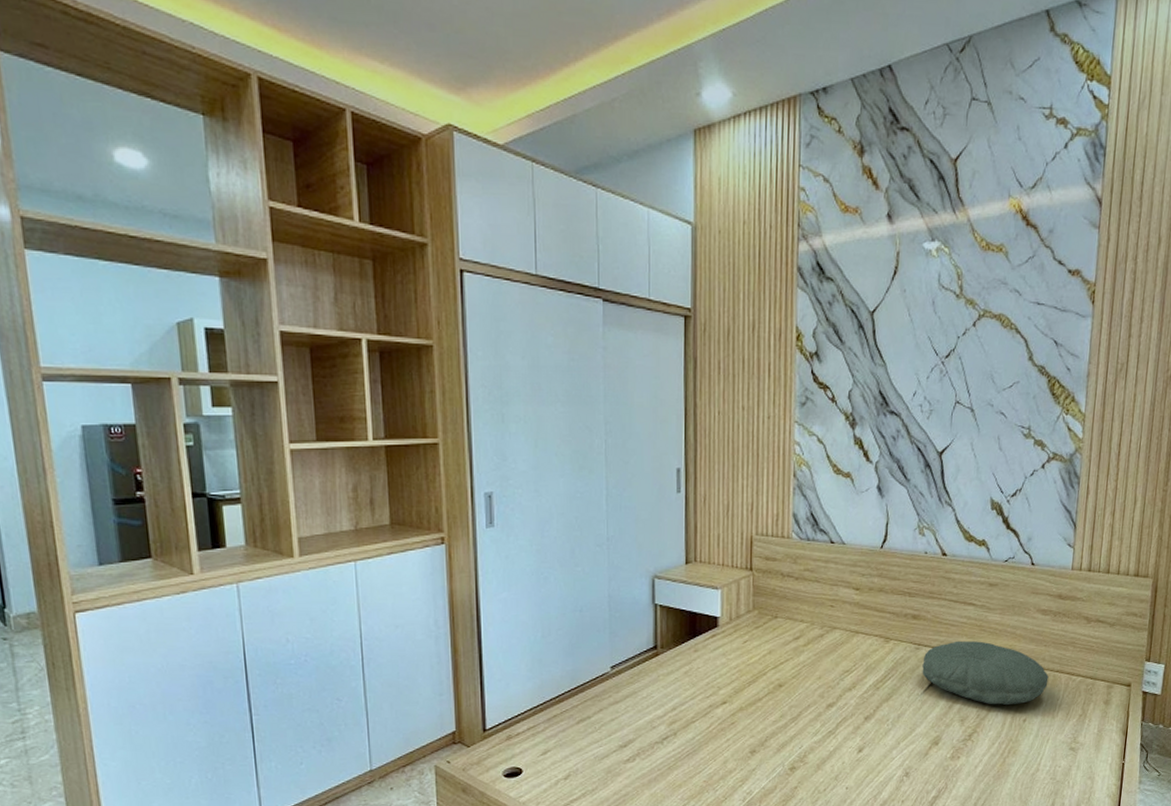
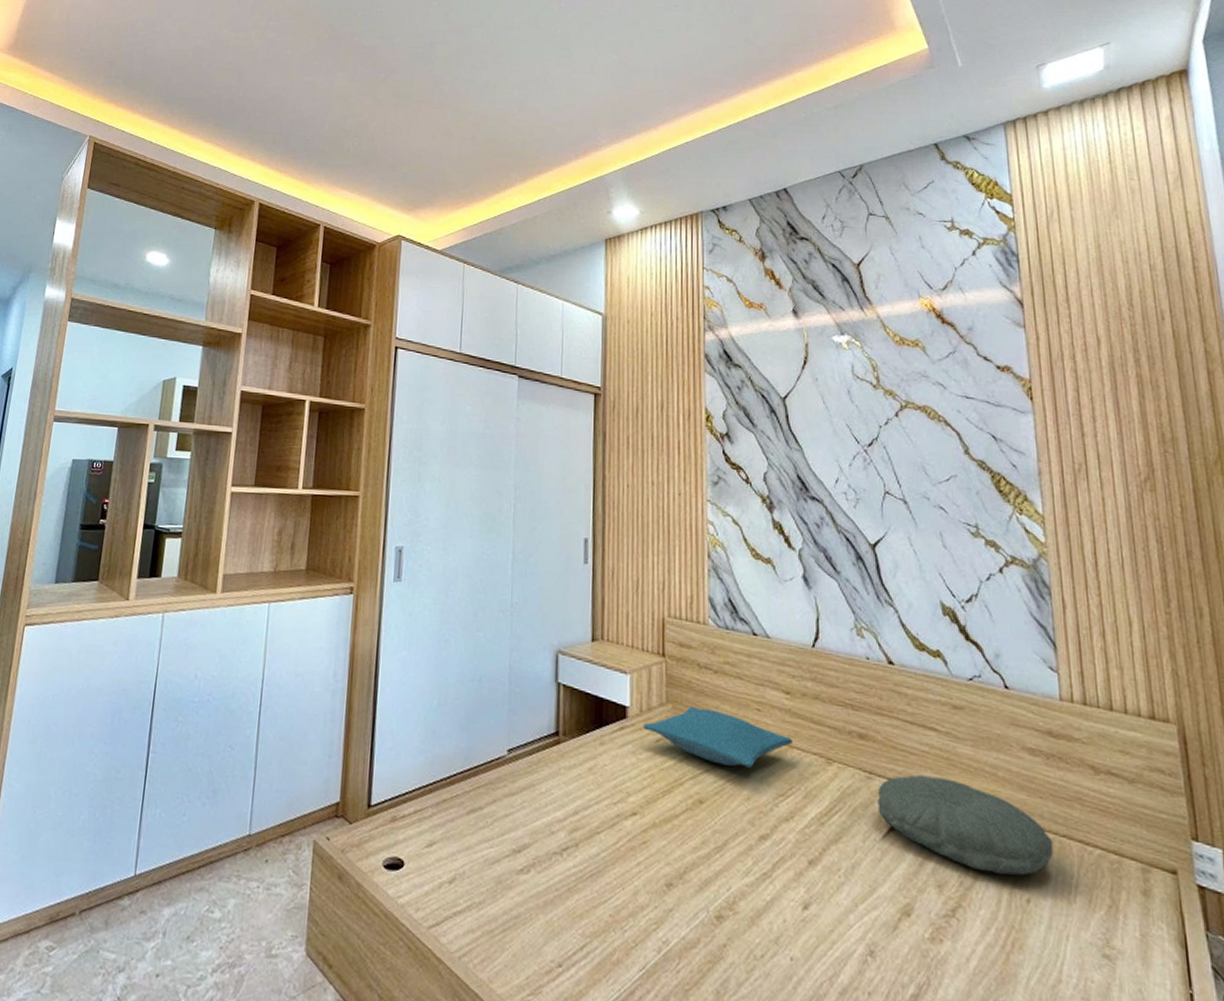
pillow: none [732,609,858,654] -> present [643,706,792,768]

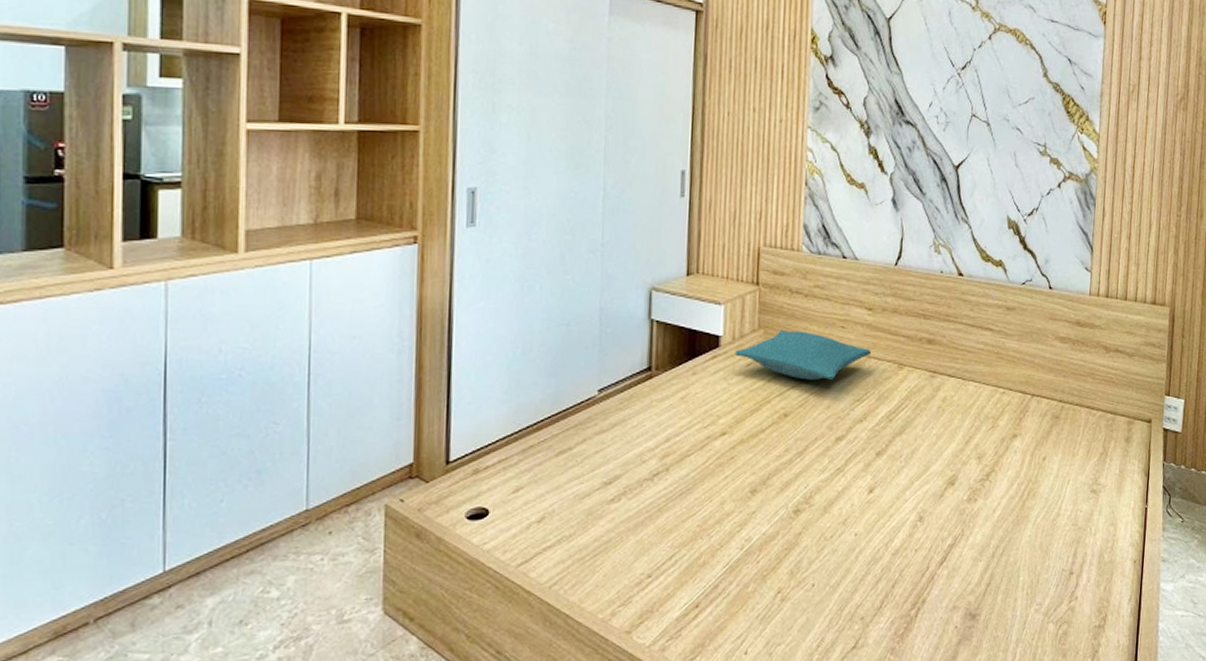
pillow: present [877,774,1054,876] -> none [937,369,1068,441]

